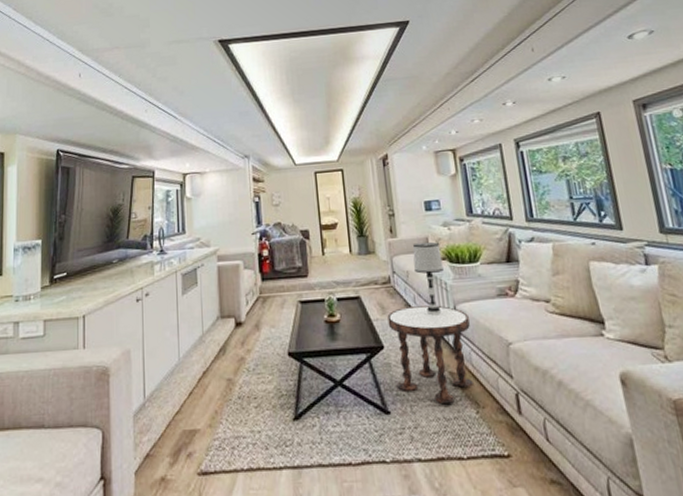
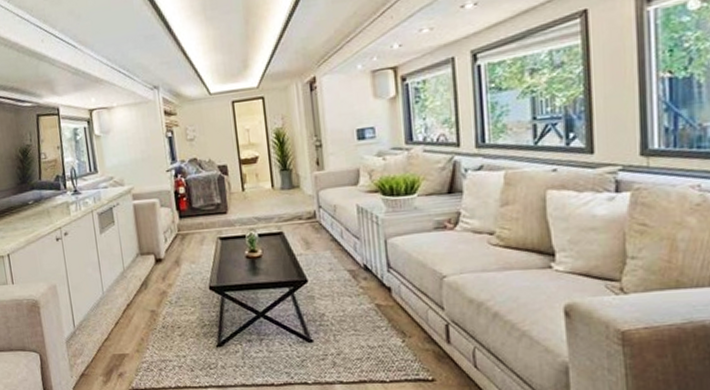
side table: present [387,305,473,405] -> none [312,240,401,334]
table lamp: present [412,241,444,316] -> none [341,173,375,250]

